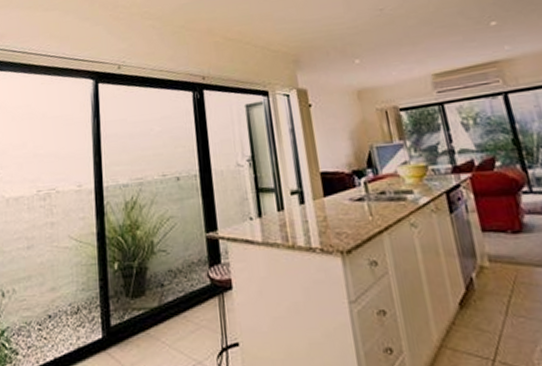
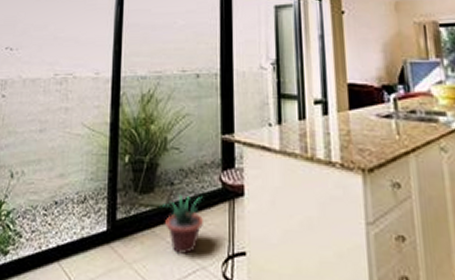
potted plant: none [152,293,196,354] -> present [159,194,203,255]

